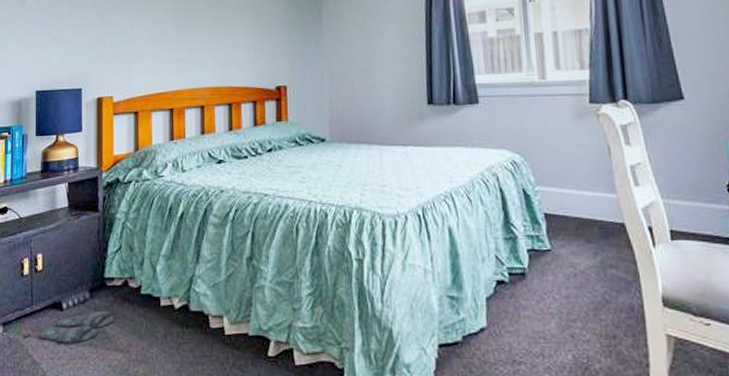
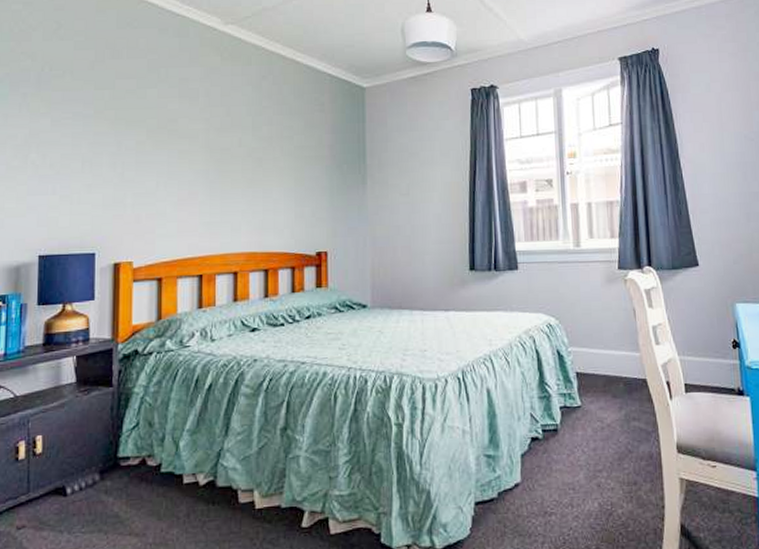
slippers: present [39,312,115,343] -> none [36,494,130,532]

